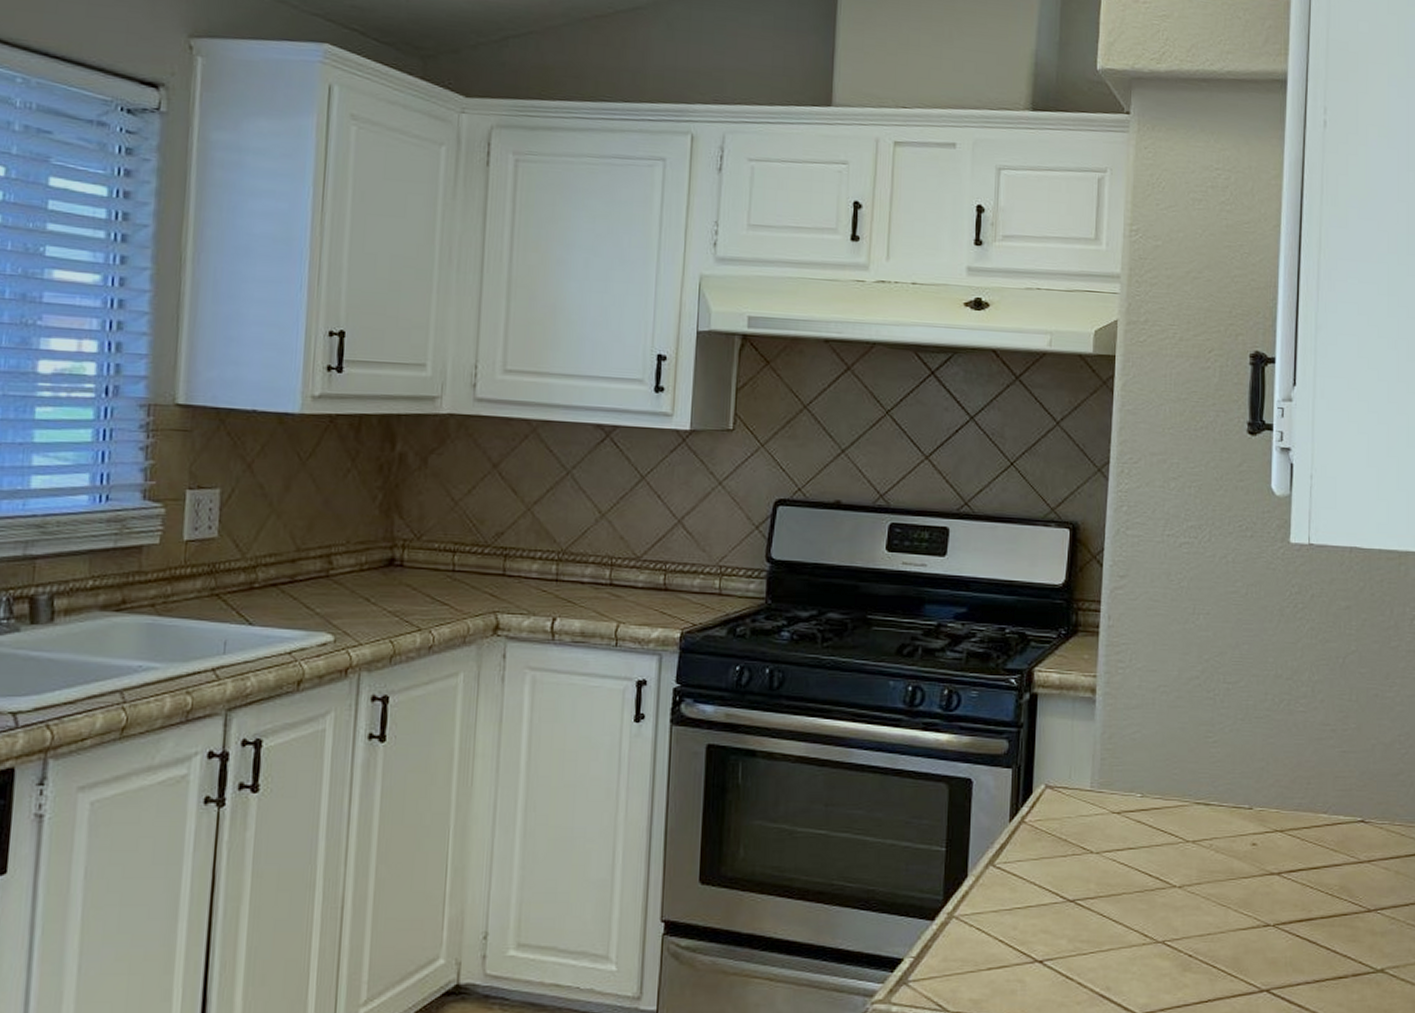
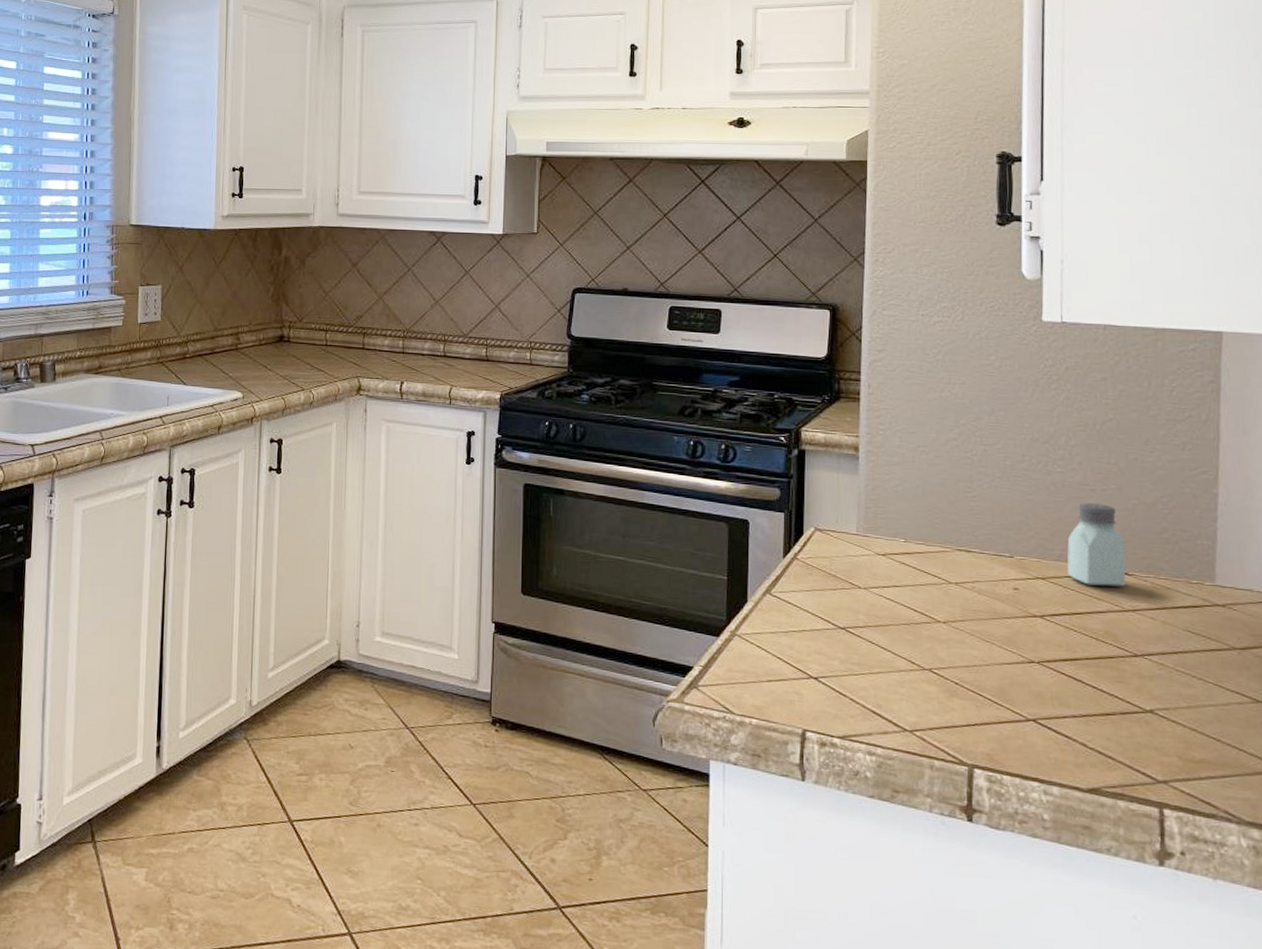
saltshaker: none [1305,744,1364,836] -> present [1066,502,1126,587]

